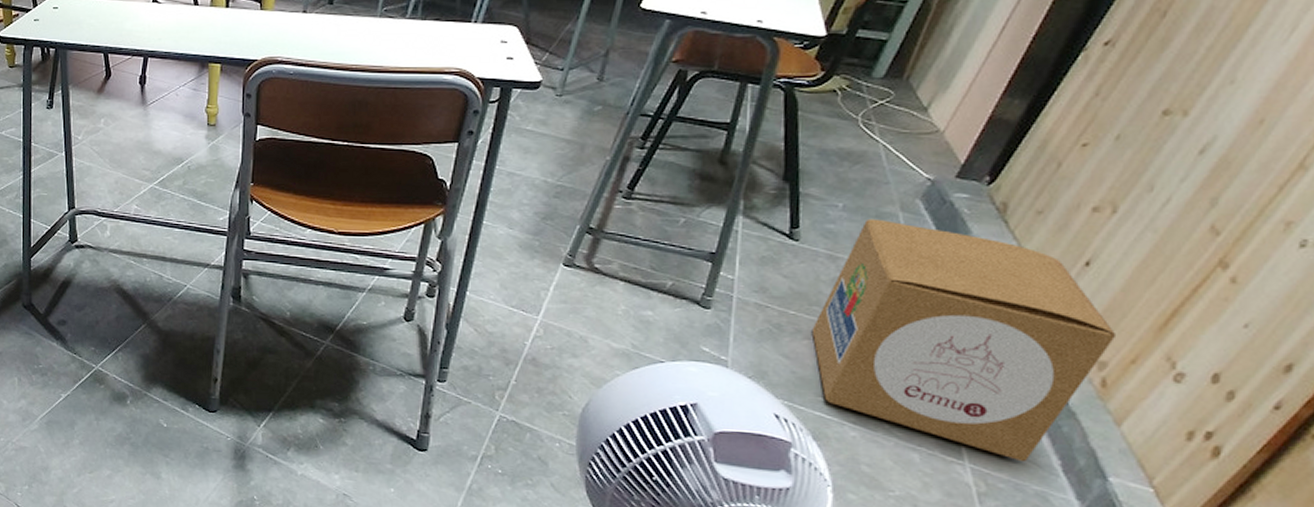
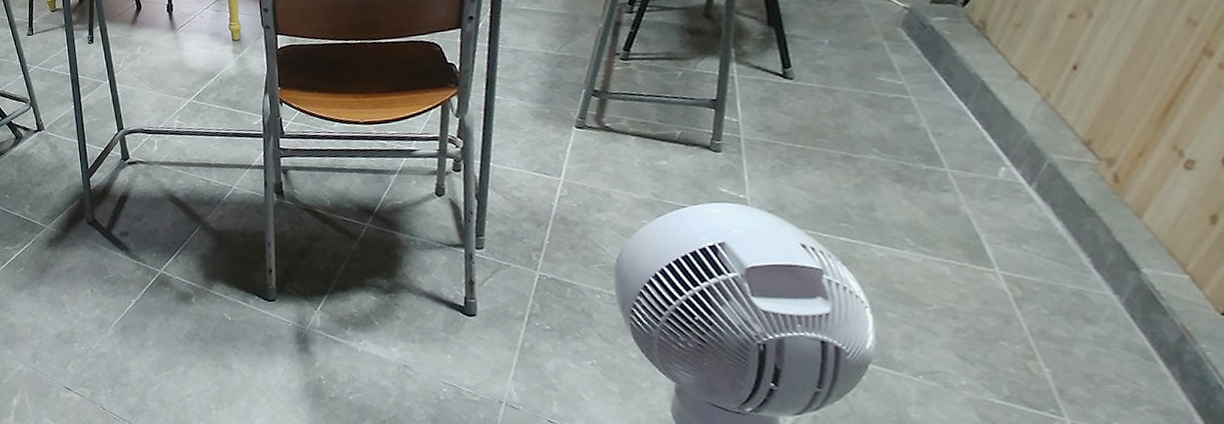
cardboard box: present [811,218,1117,462] -> none [821,50,1119,264]

